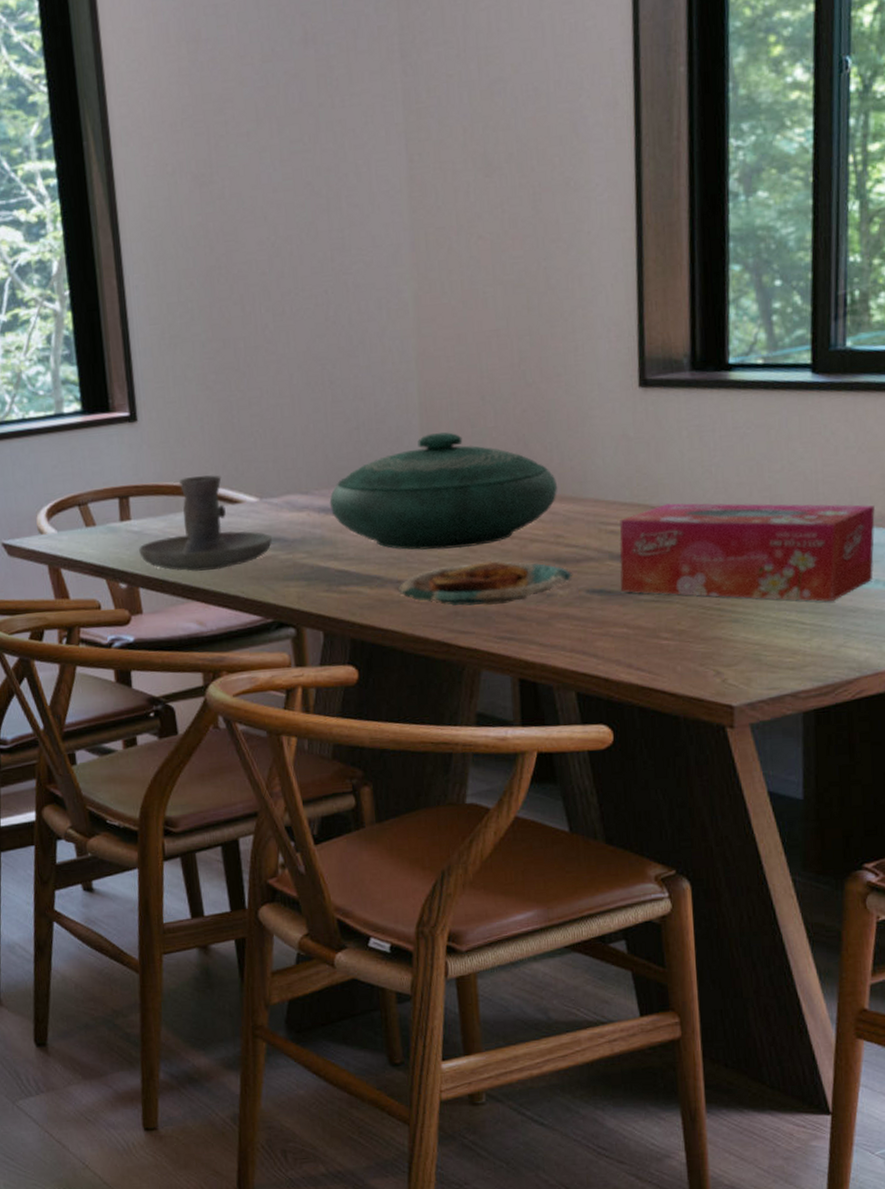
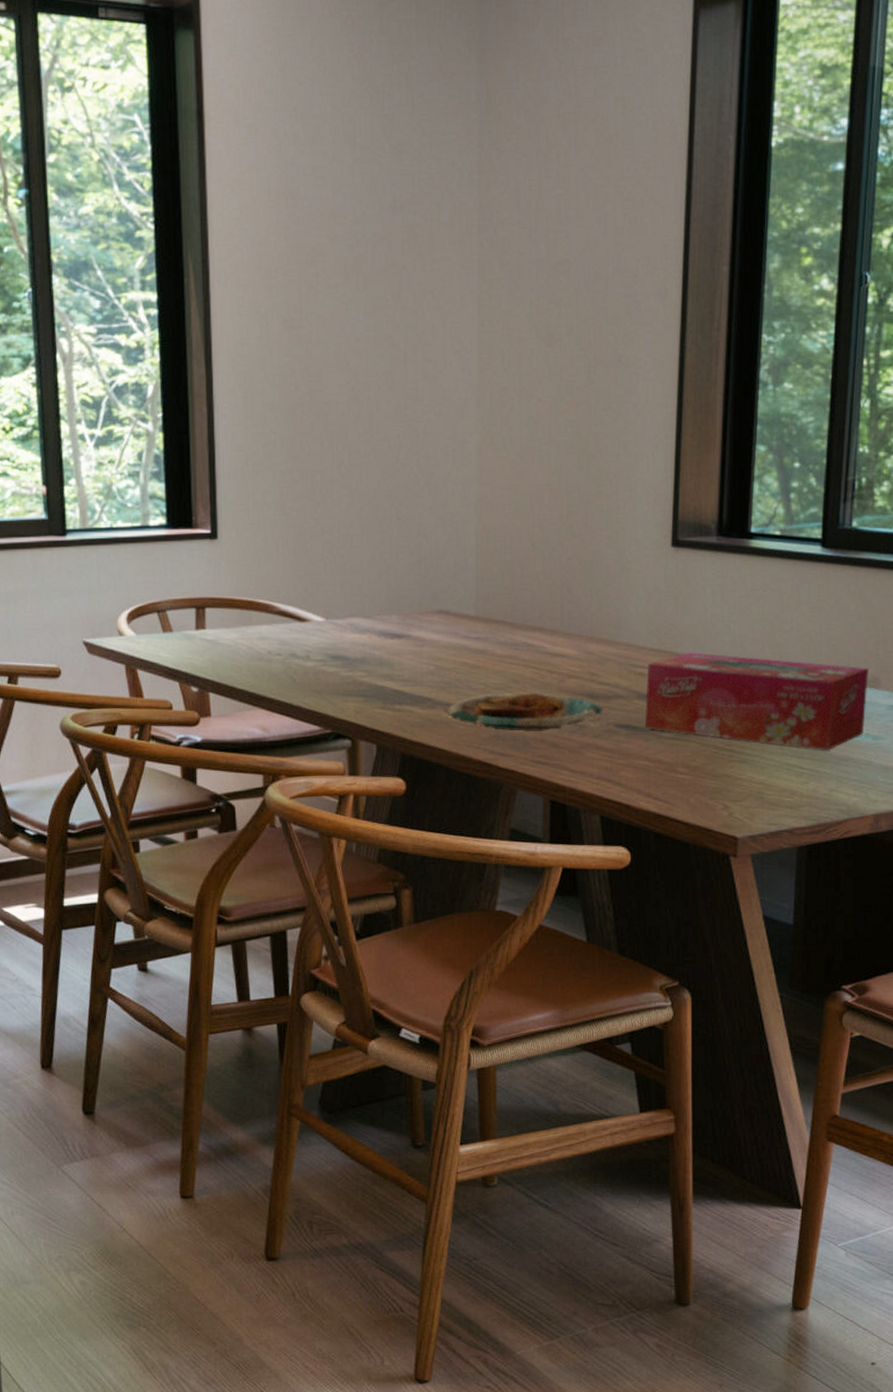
candle holder: present [139,475,272,572] -> none [211,594,335,682]
decorative bowl: present [329,432,558,550] -> none [389,573,595,679]

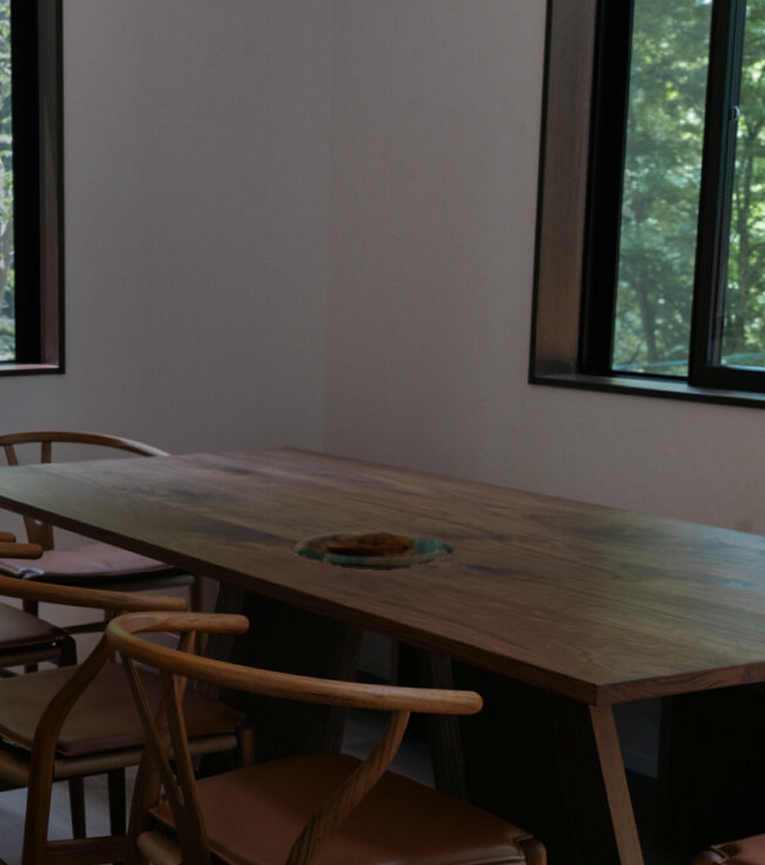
tissue box: present [645,652,870,751] -> none [500,492,740,597]

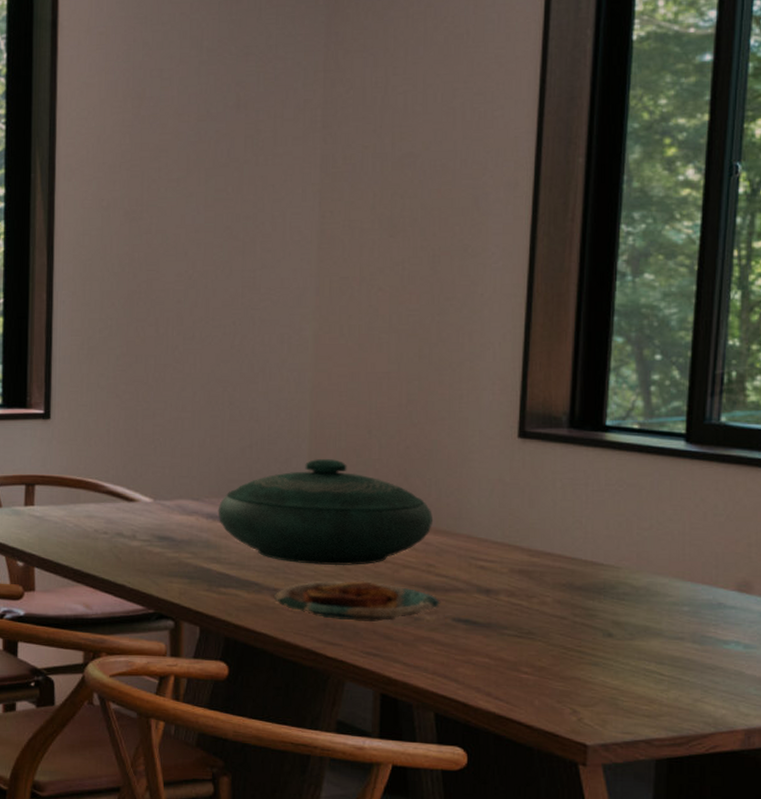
decorative bowl: none [235,409,447,516] -> present [218,459,434,566]

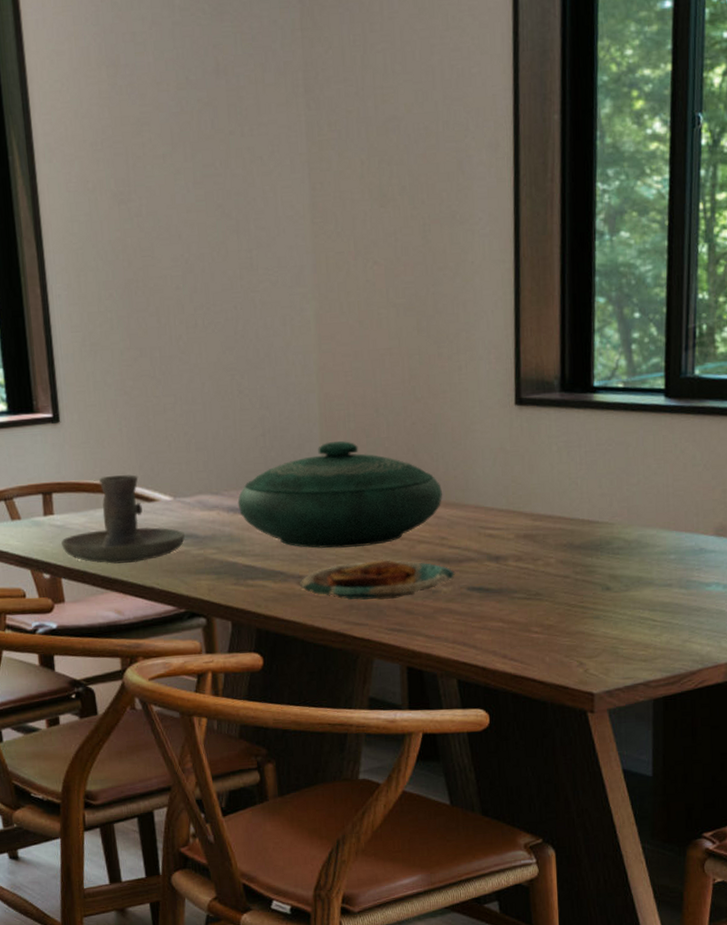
candle holder: none [38,474,161,560] -> present [61,474,185,564]

